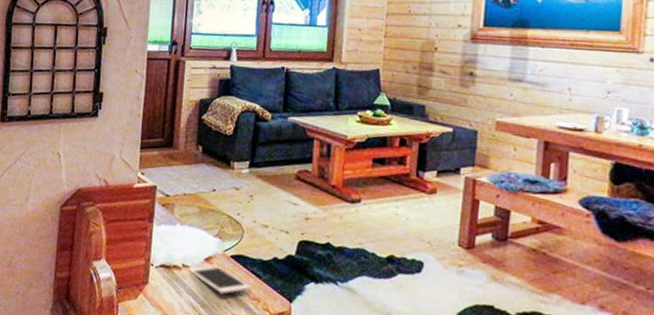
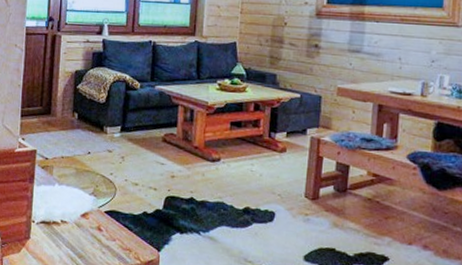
cell phone: present [188,266,251,294] -> none [67,221,123,246]

